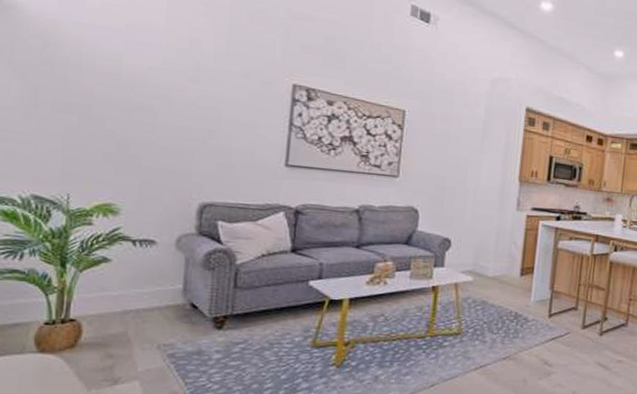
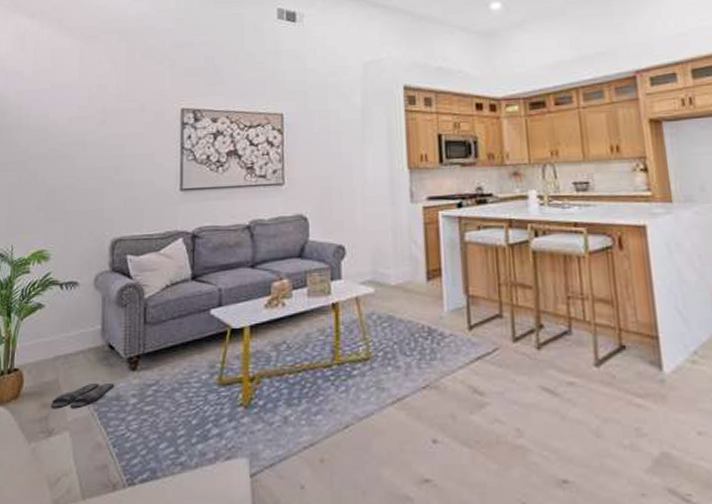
slippers: none [118,337,195,361] -> present [51,382,114,409]

